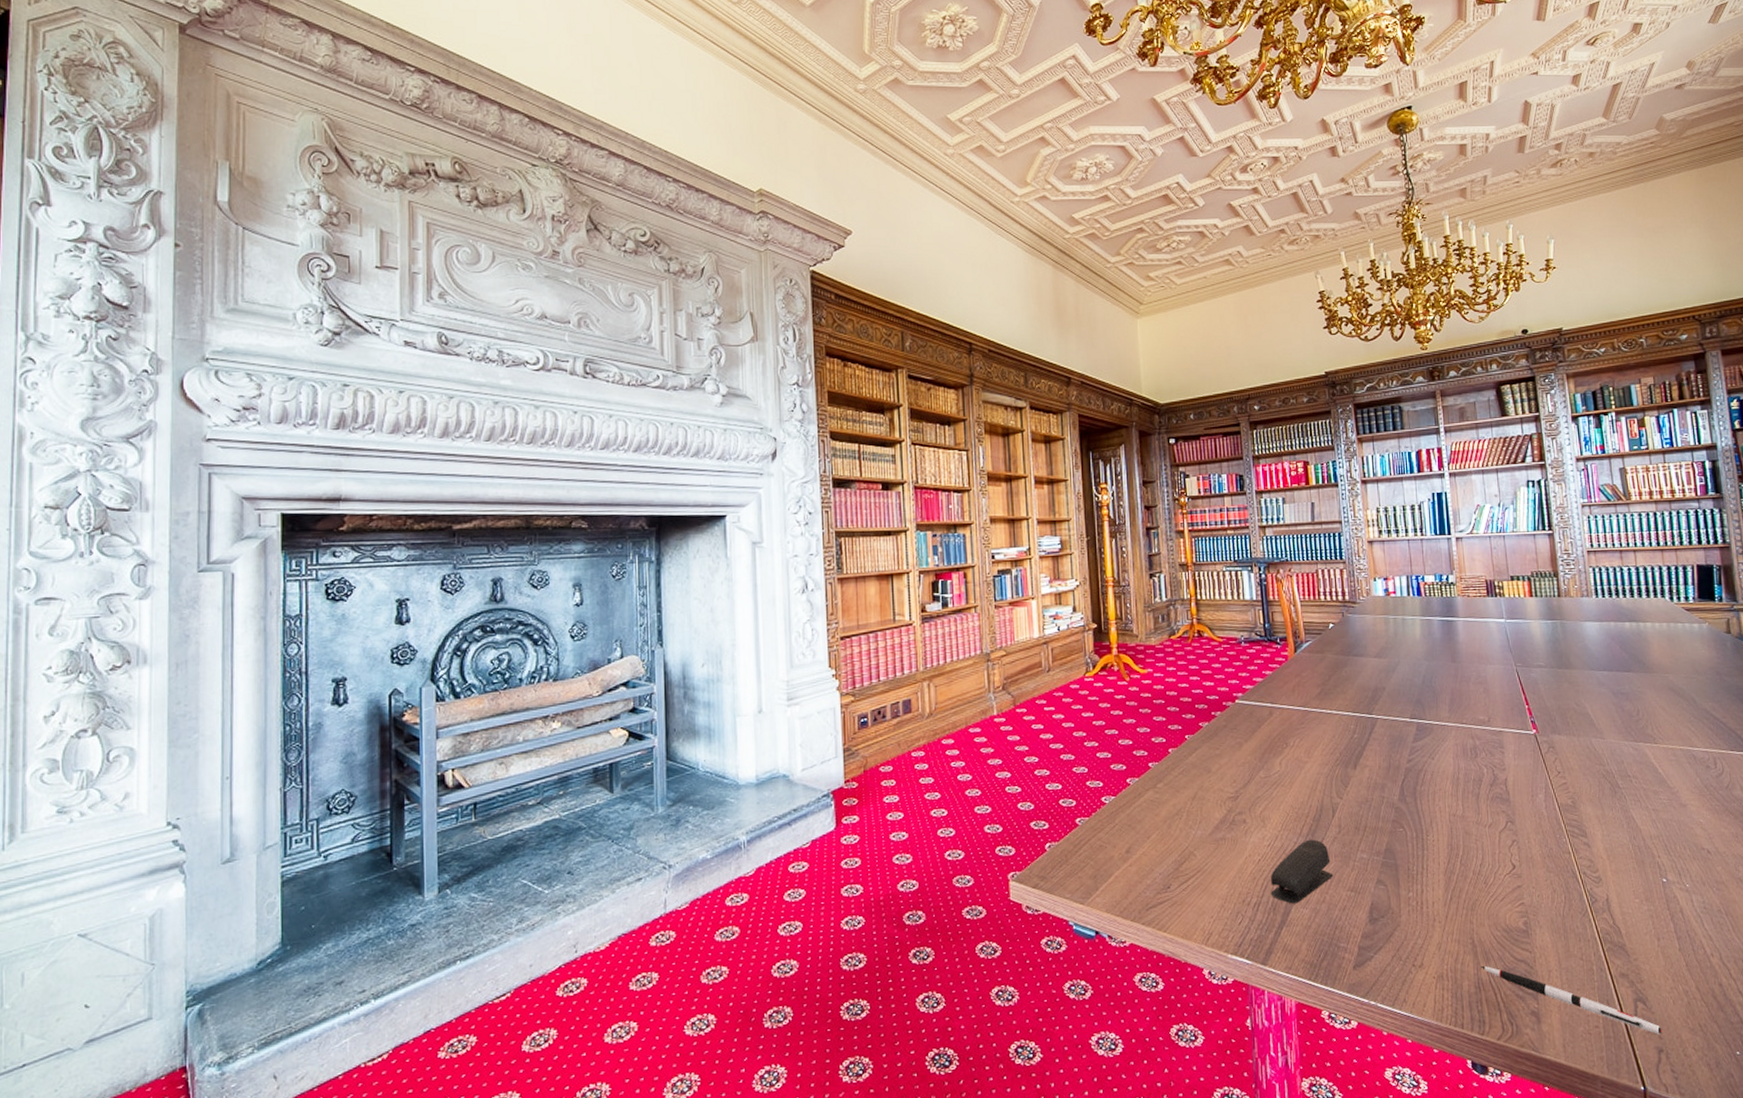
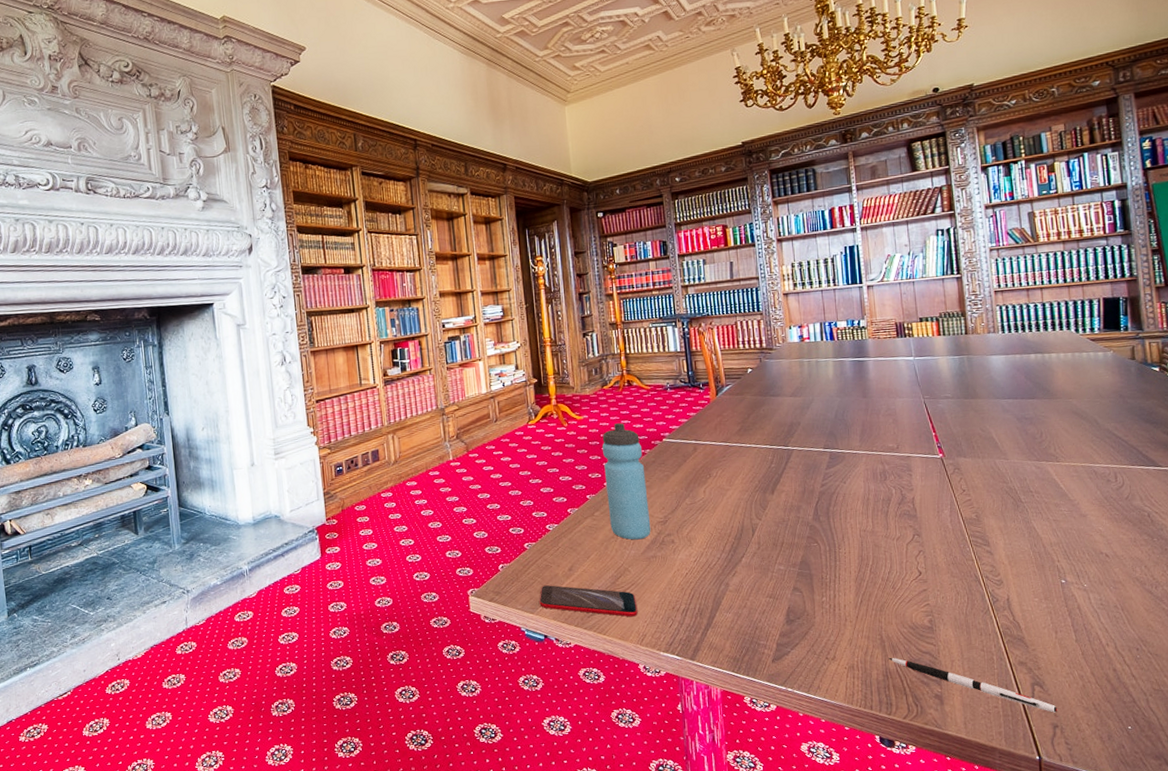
smartphone: none [1091,870,1204,911] -> present [539,585,638,617]
water bottle: none [1168,679,1220,818] -> present [602,423,651,540]
stapler: present [1270,839,1334,904] -> none [697,555,754,610]

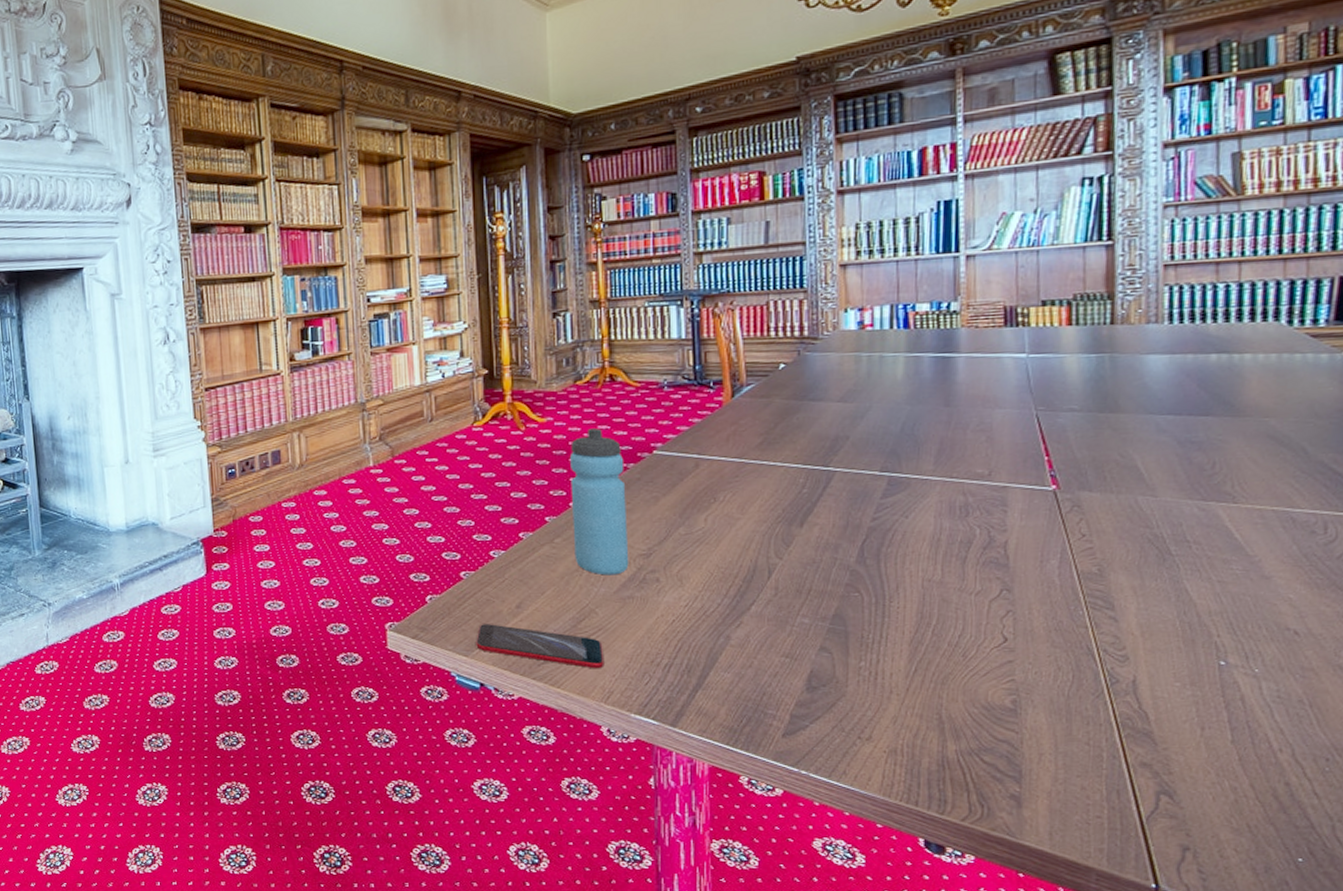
pen: present [888,657,1058,713] -> none [947,743,1192,831]

